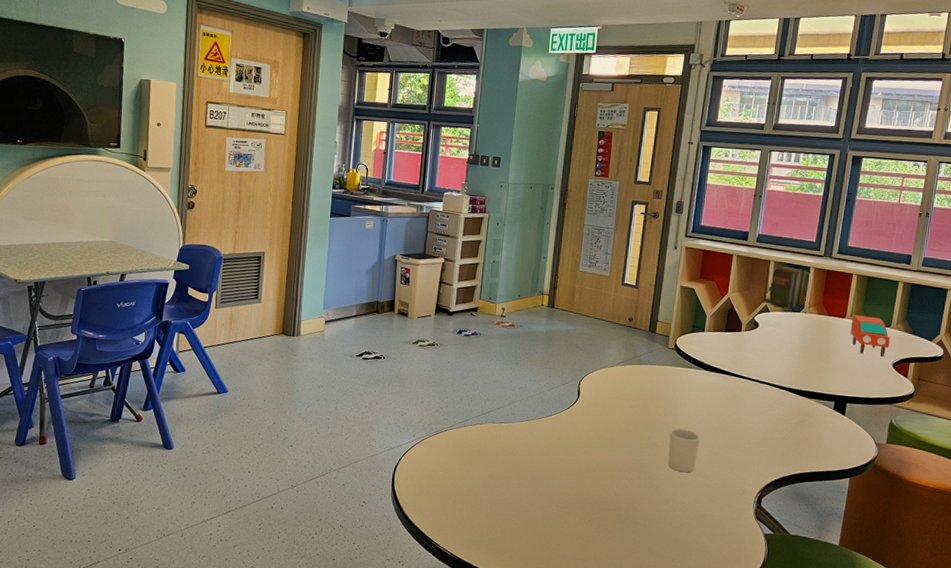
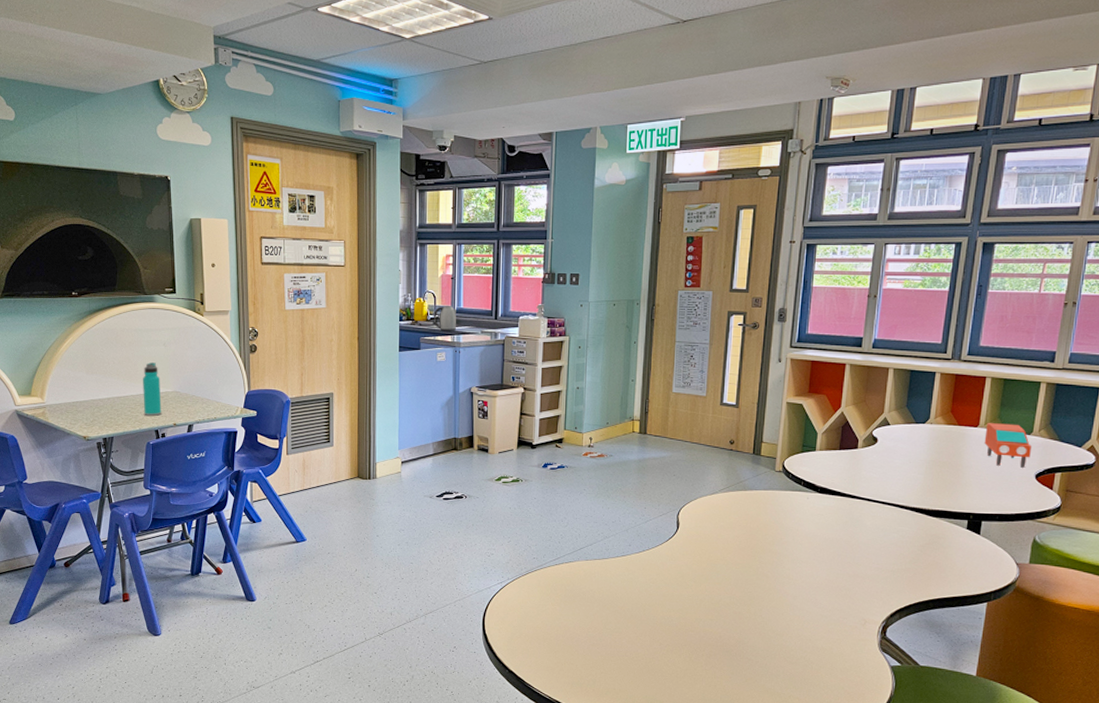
water bottle: none [78,212,97,264] -> present [143,362,162,417]
kettle: none [364,177,386,202] -> present [433,305,457,332]
mug: present [667,428,701,473] -> none [779,557,816,604]
books: present [762,265,809,309] -> none [881,372,935,420]

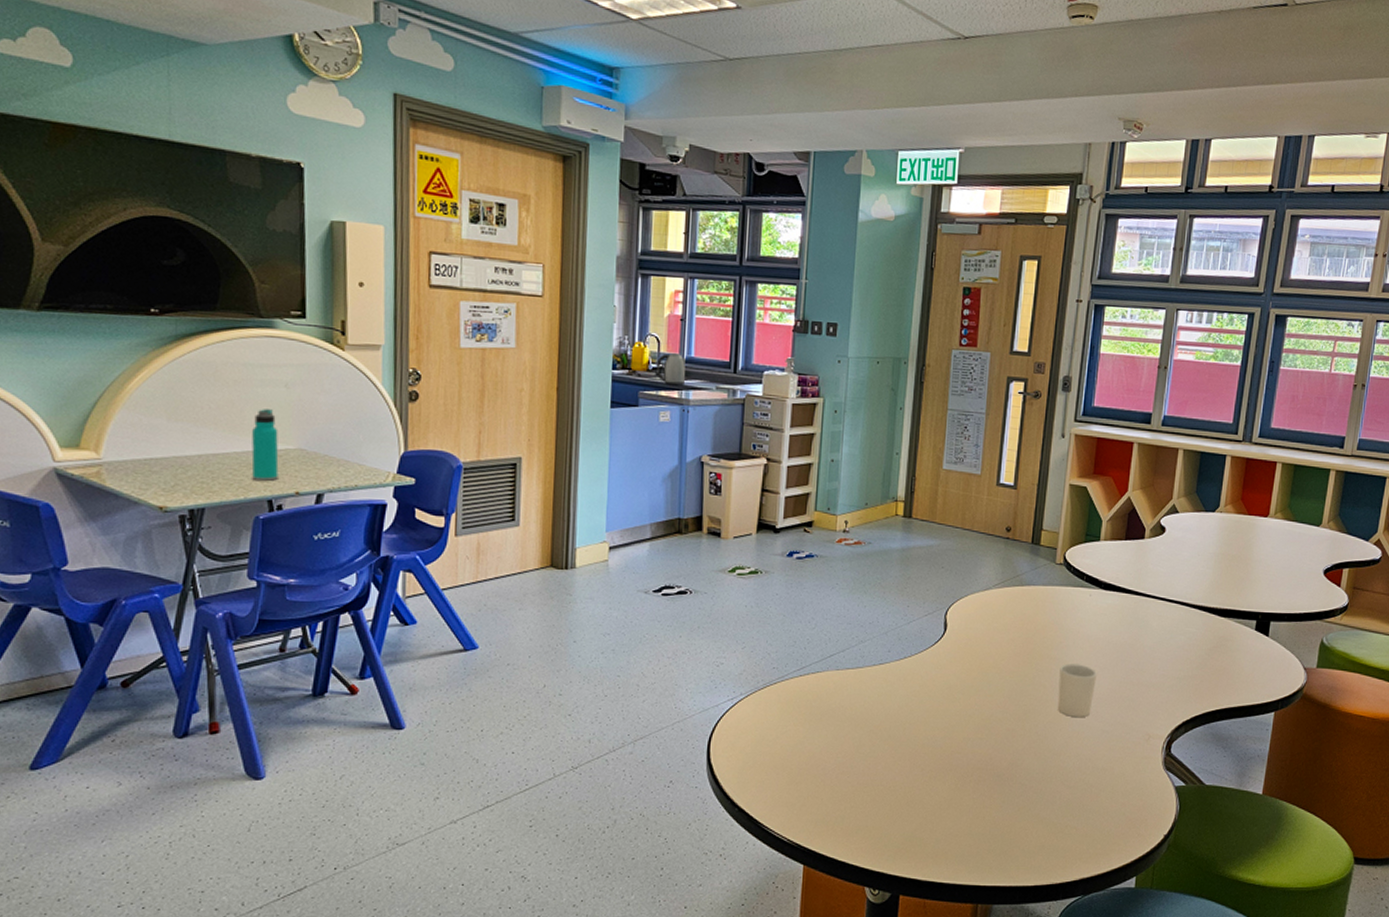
mug: none [779,557,816,604] -> present [1057,663,1098,718]
toy truck: present [984,422,1032,468] -> none [1274,511,1321,563]

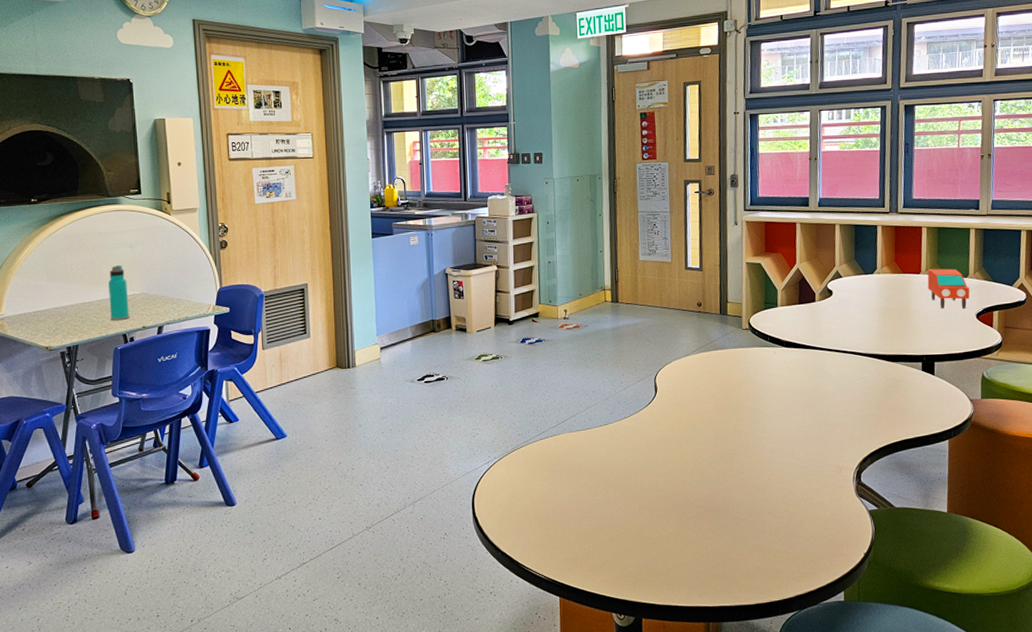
kettle: present [656,352,686,386] -> none [403,190,428,216]
mug: present [1057,663,1098,718] -> none [756,411,789,458]
toy truck: none [1274,511,1321,563] -> present [927,268,970,309]

